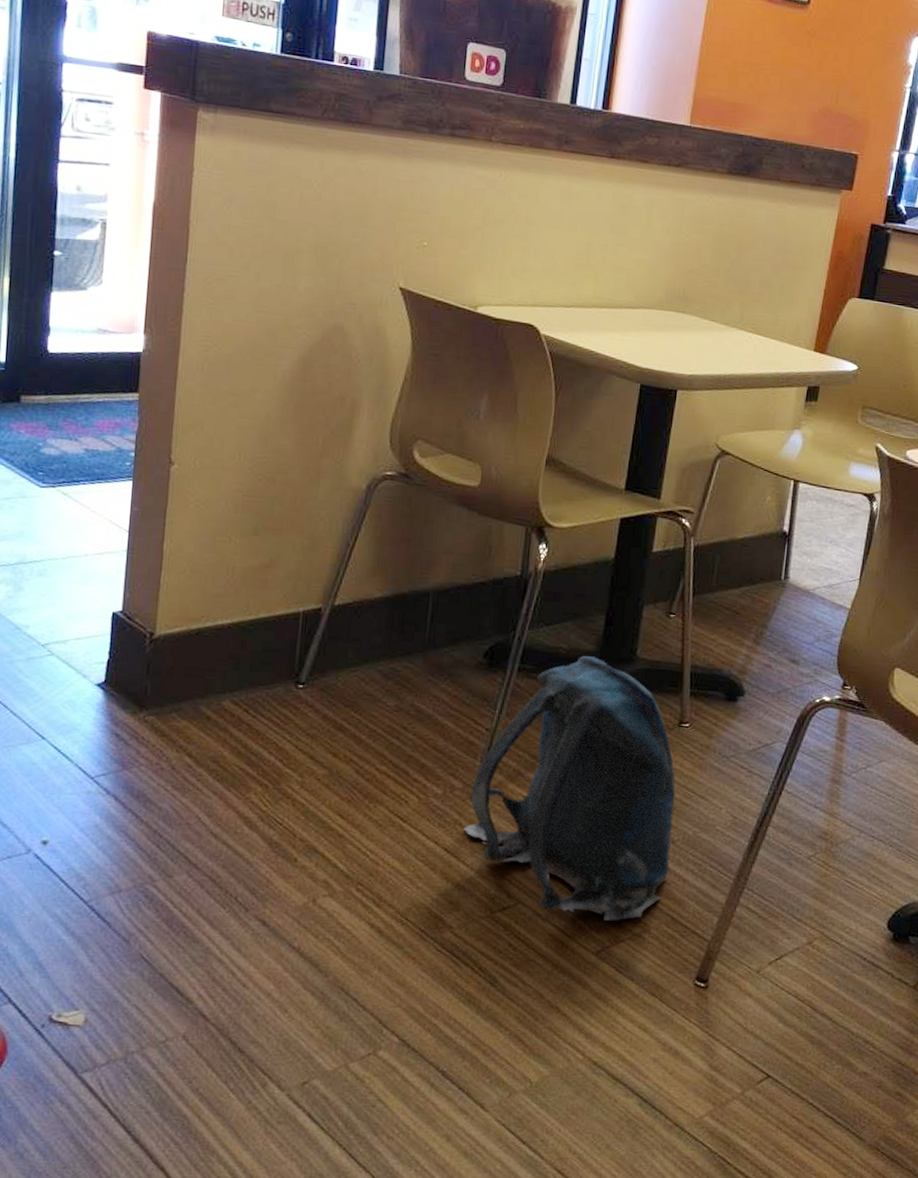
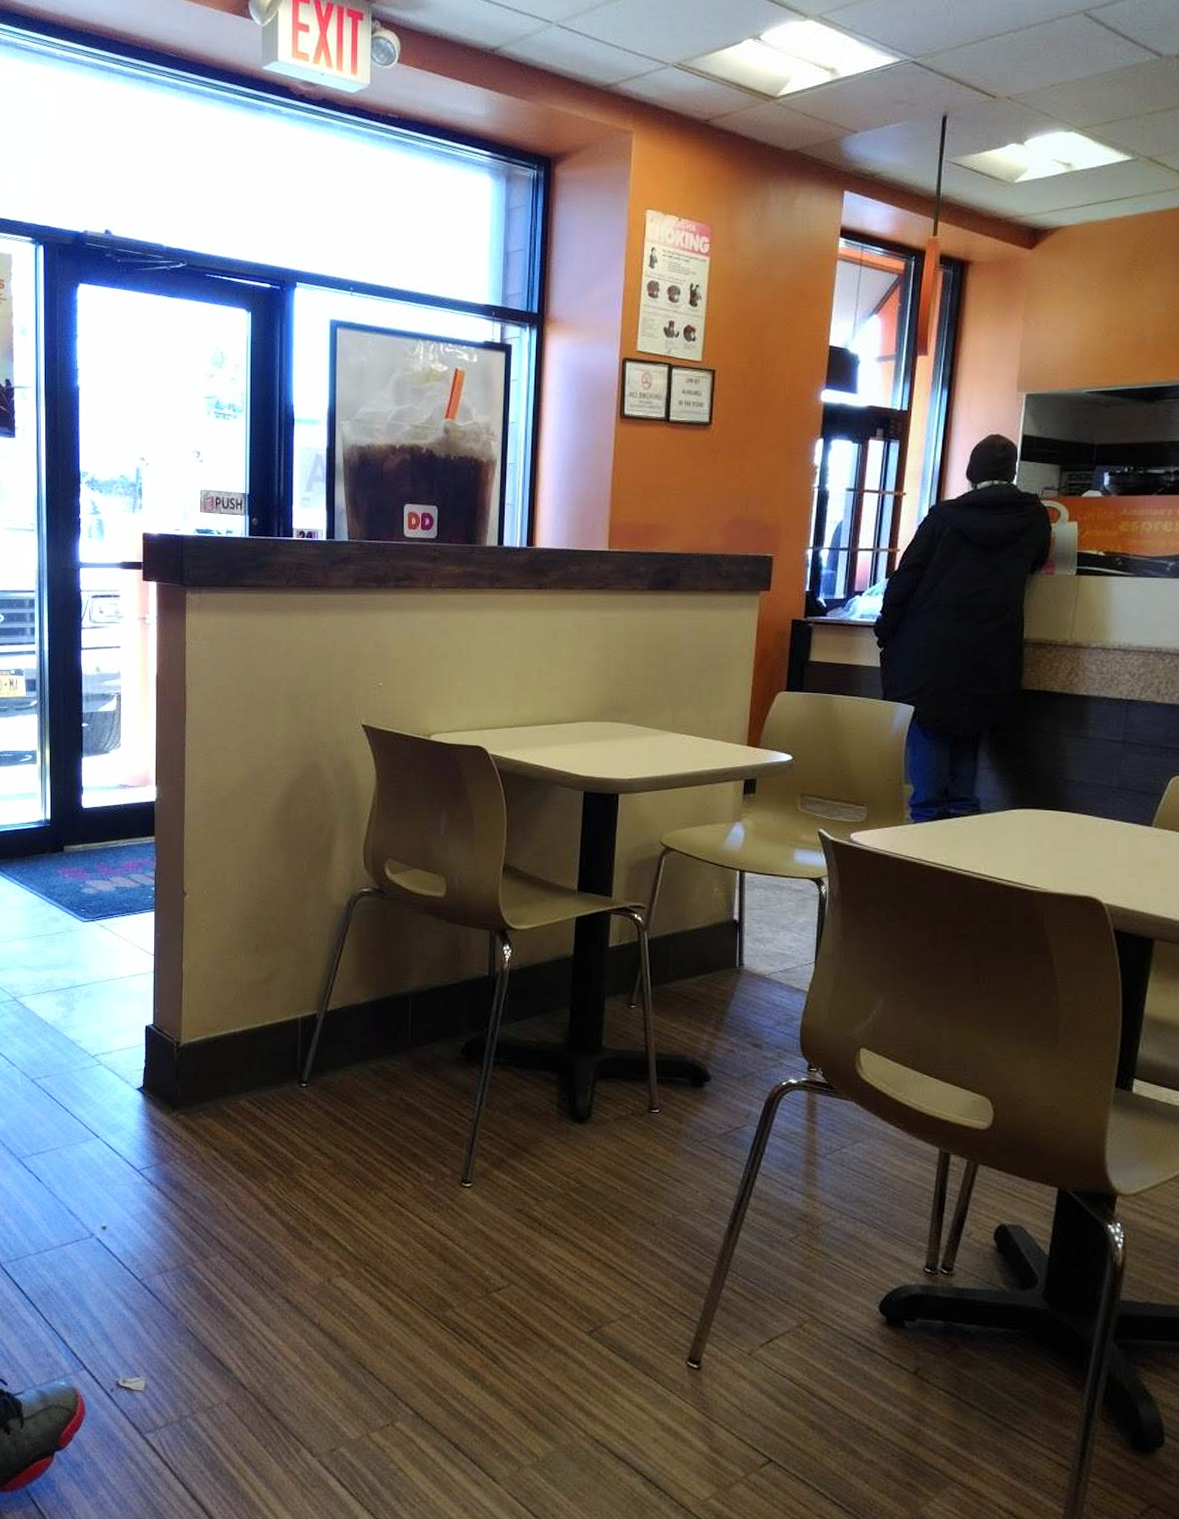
backpack: present [463,656,676,921] -> none [456,1048,652,1302]

